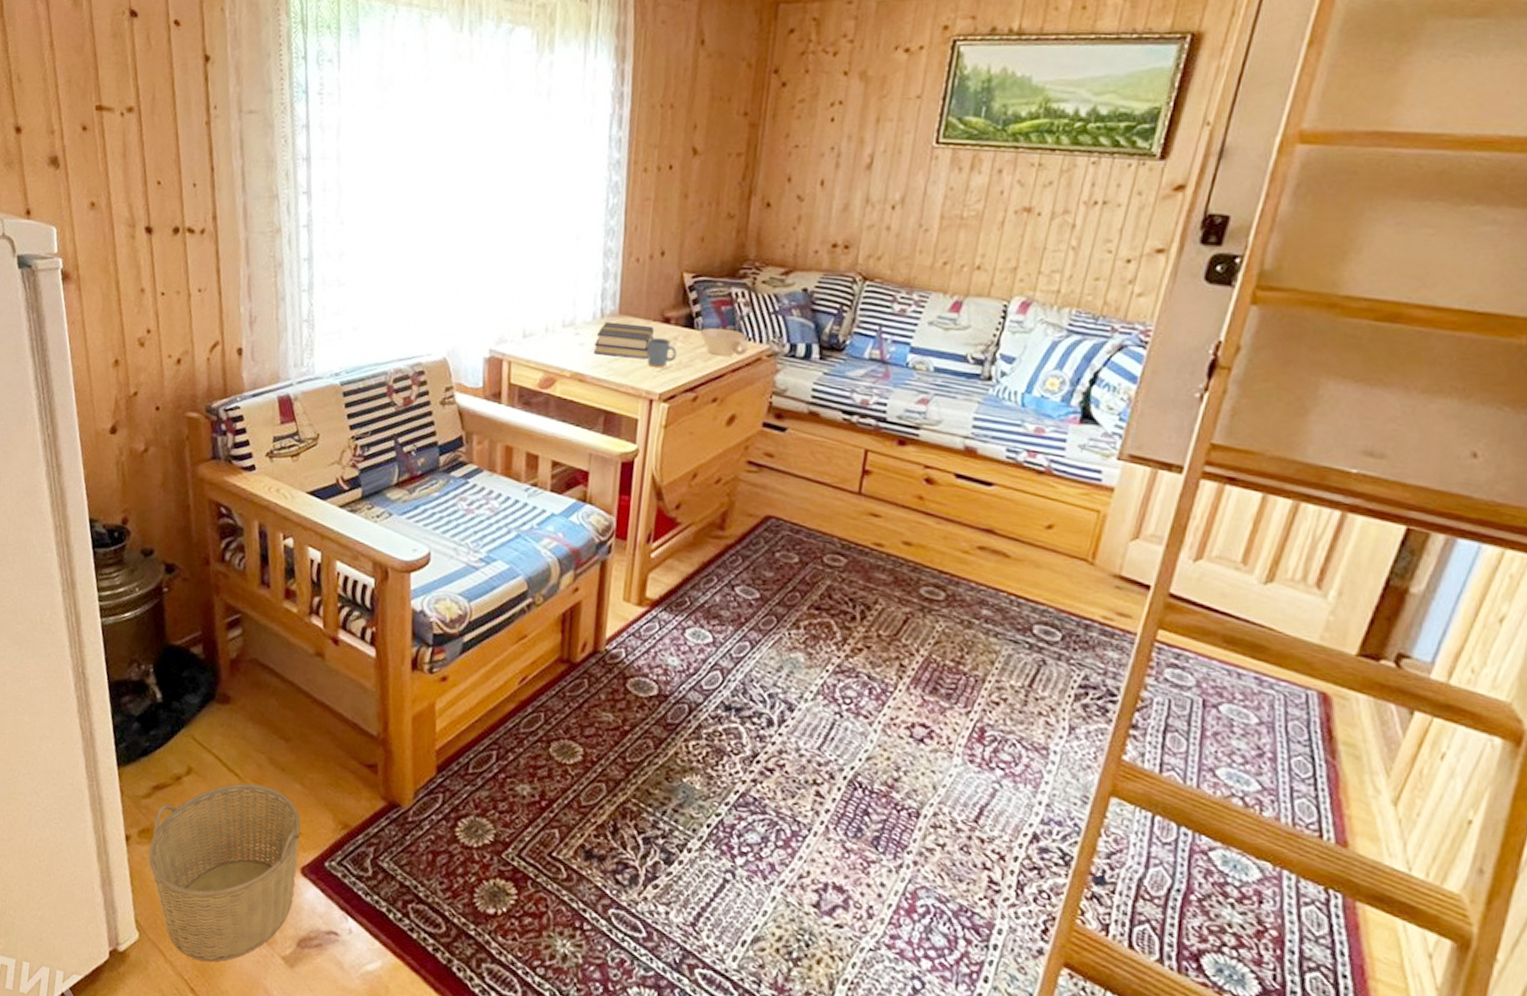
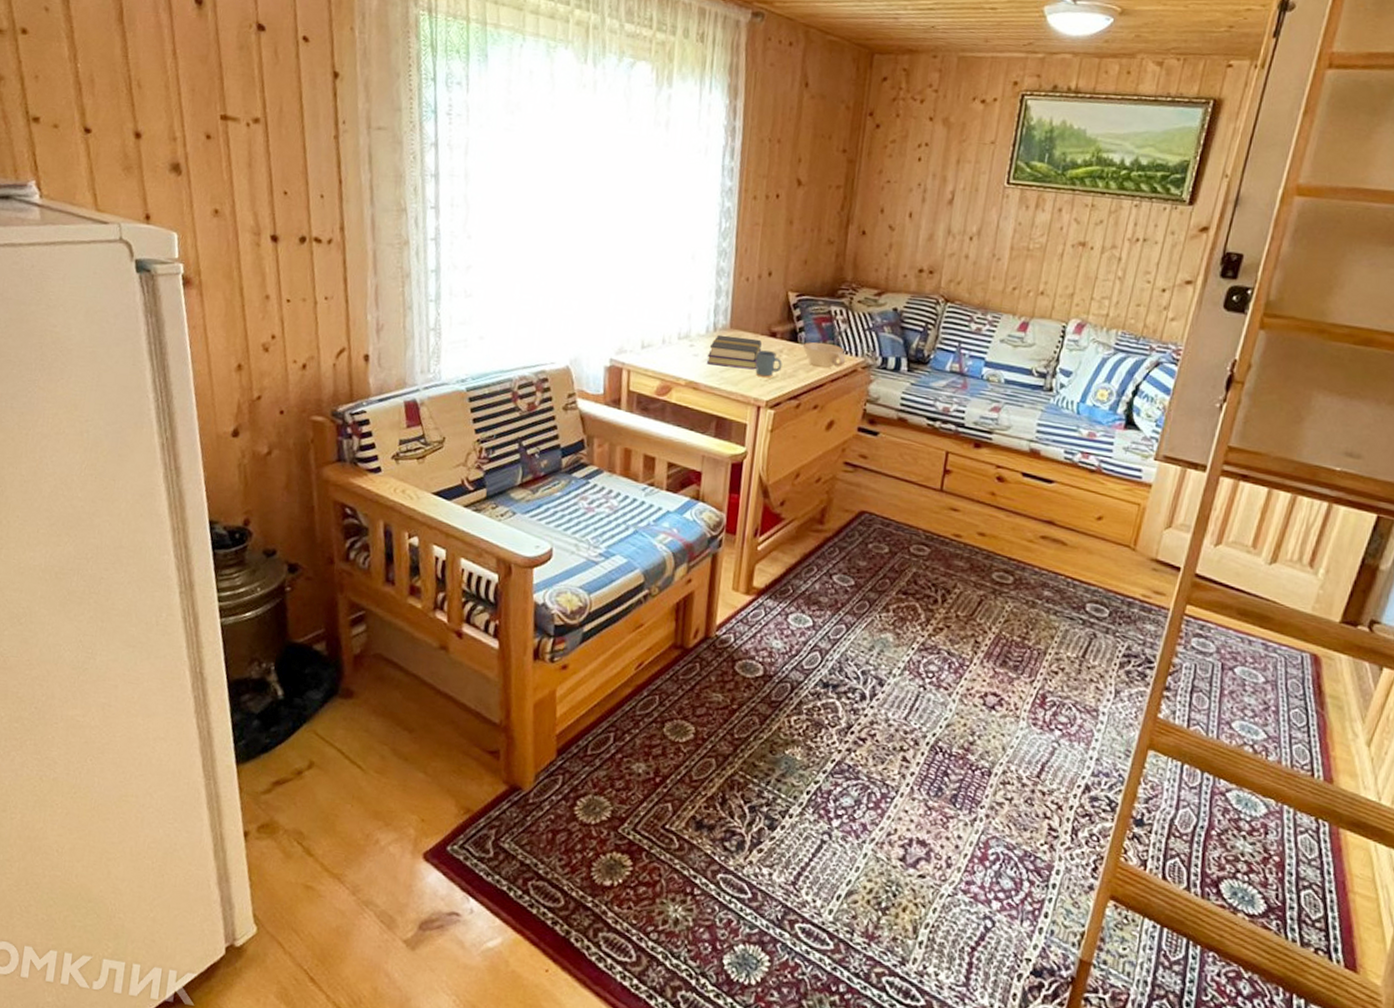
basket: present [148,783,301,962] -> none [267,774,424,951]

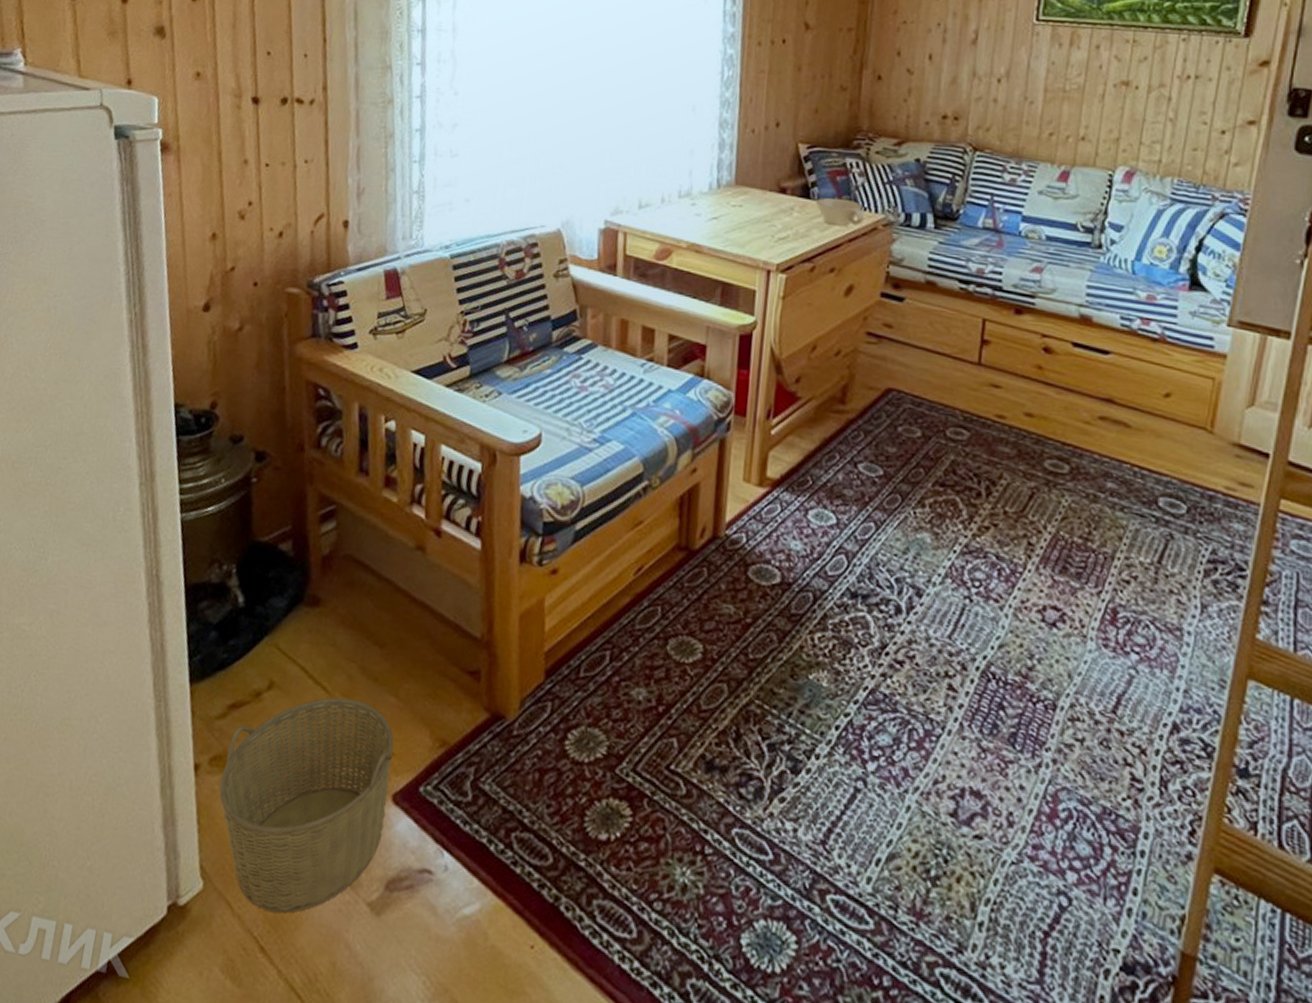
basket: none [267,774,424,951] -> present [219,697,394,914]
book: present [707,334,762,370] -> none [711,191,771,230]
mug: present [755,350,782,377] -> none [764,208,794,238]

